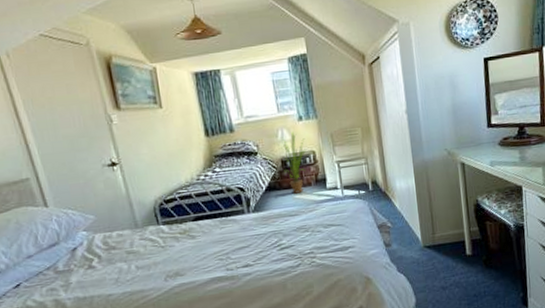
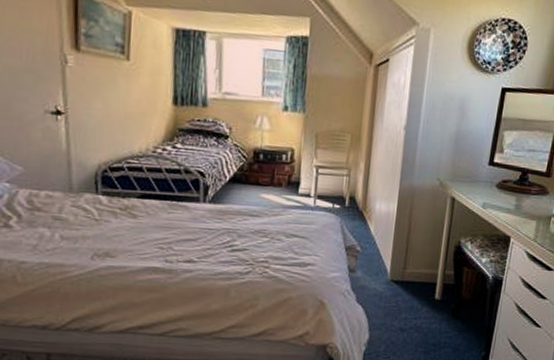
house plant: present [274,131,307,194] -> none [249,121,286,193]

